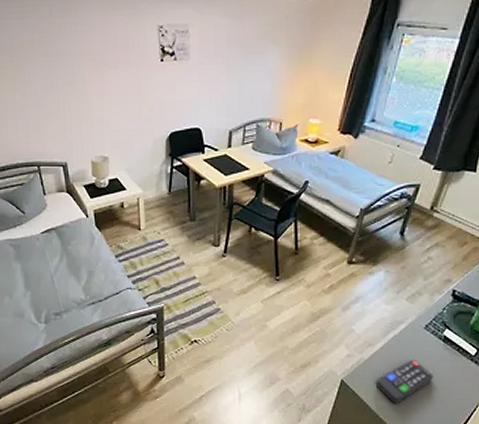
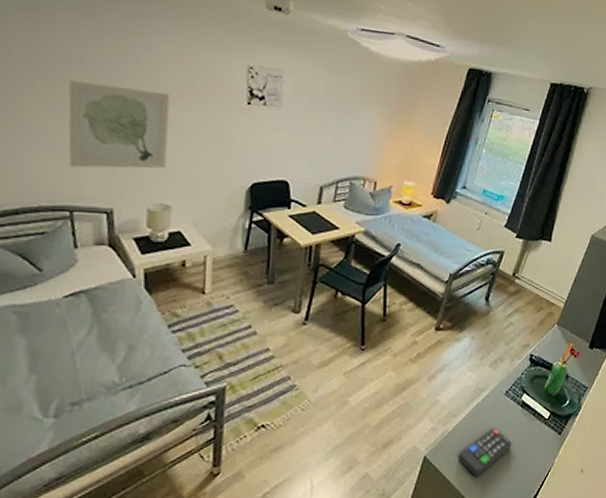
wall art: none [26,59,101,131] -> present [68,79,170,169]

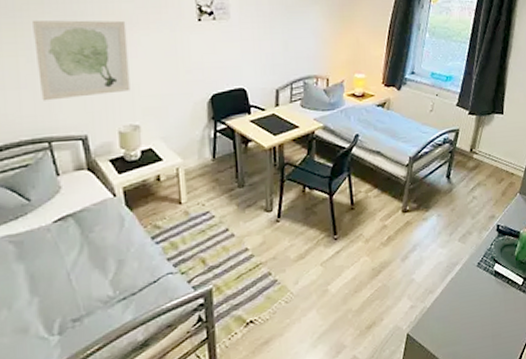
remote control: present [458,427,512,477] -> none [439,298,490,348]

